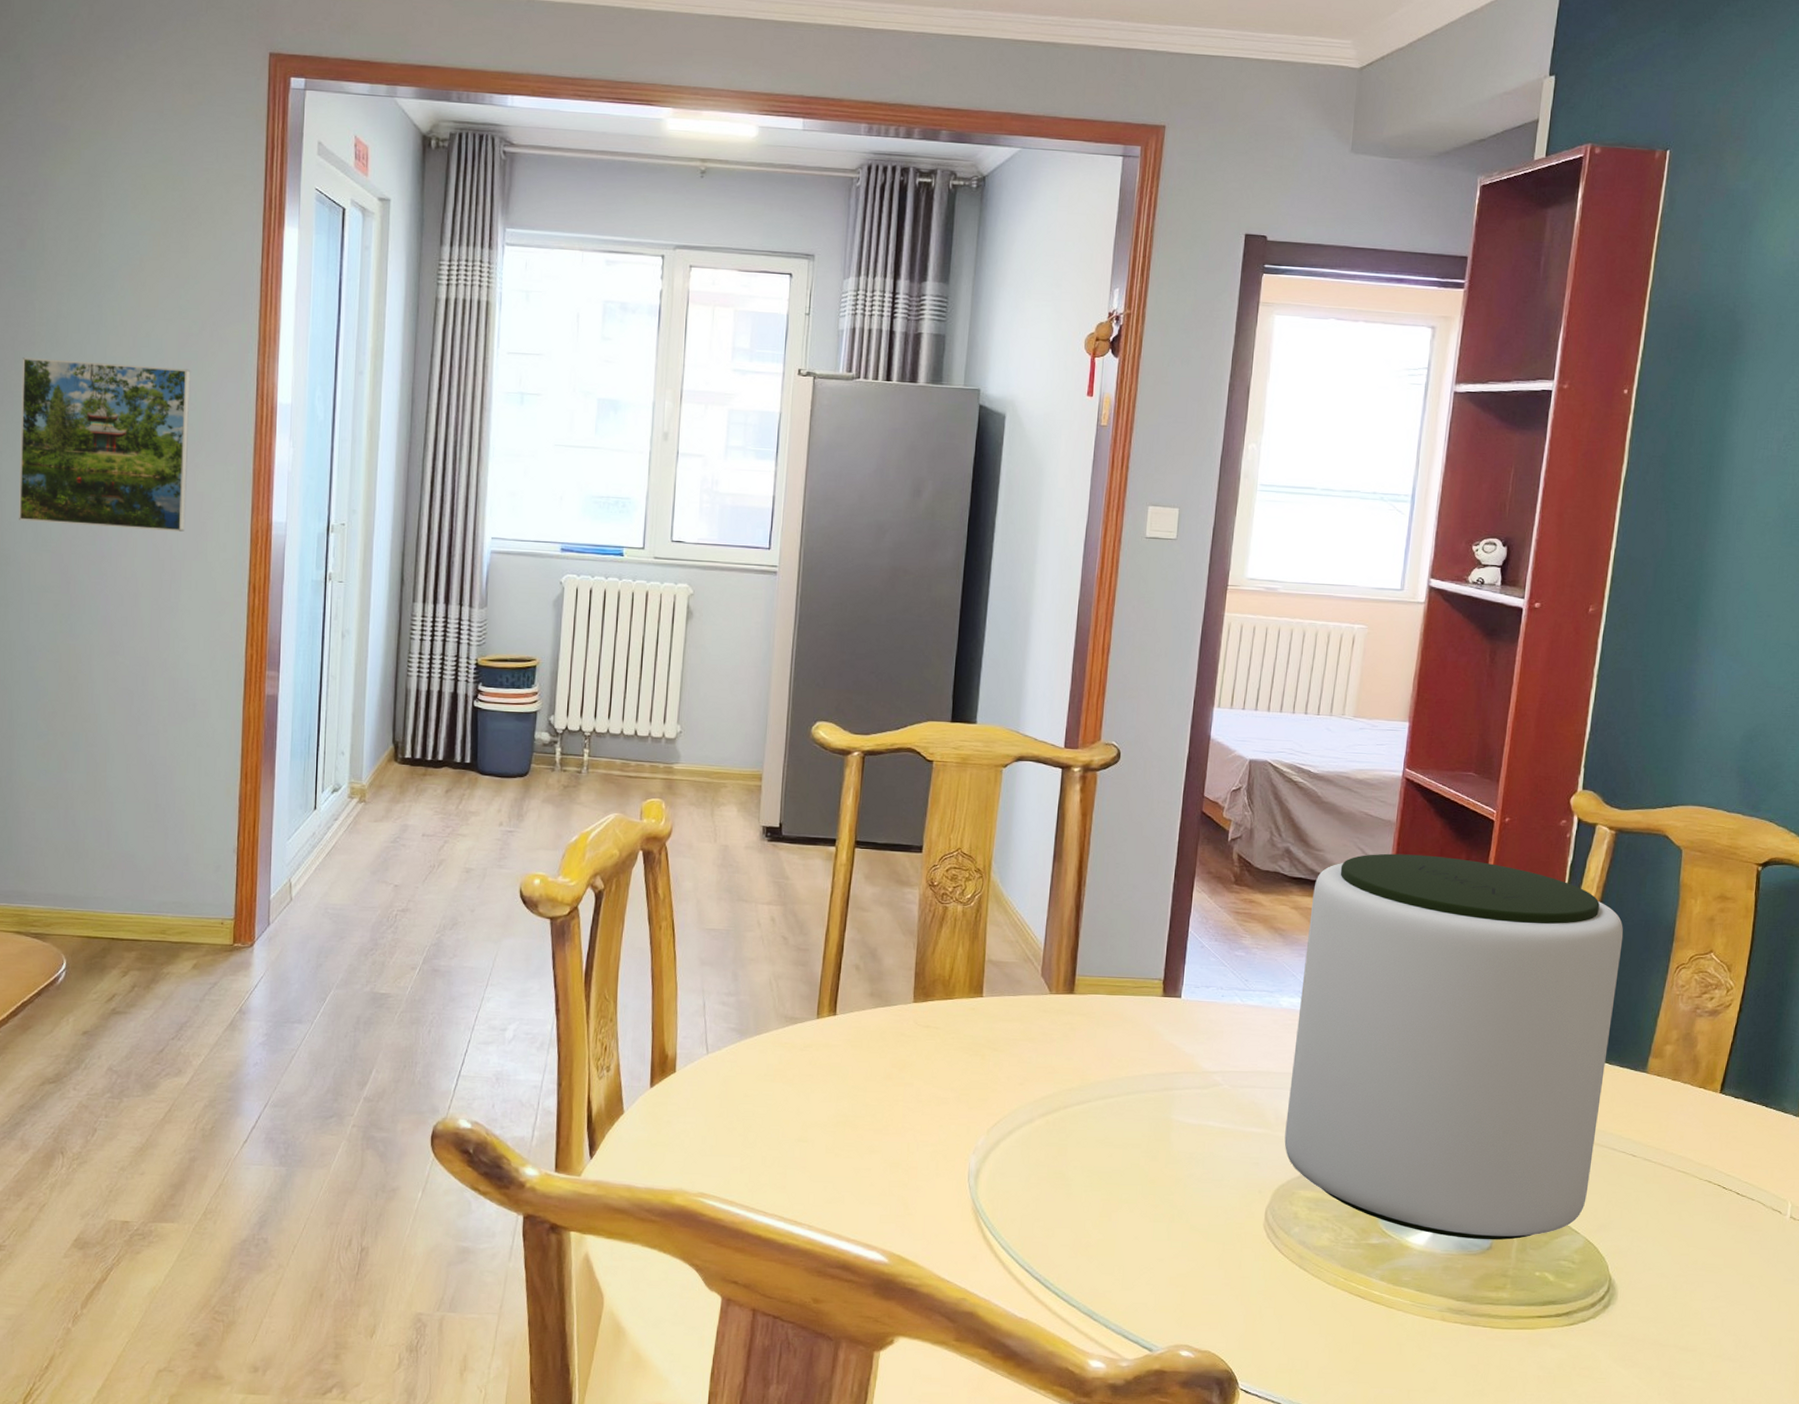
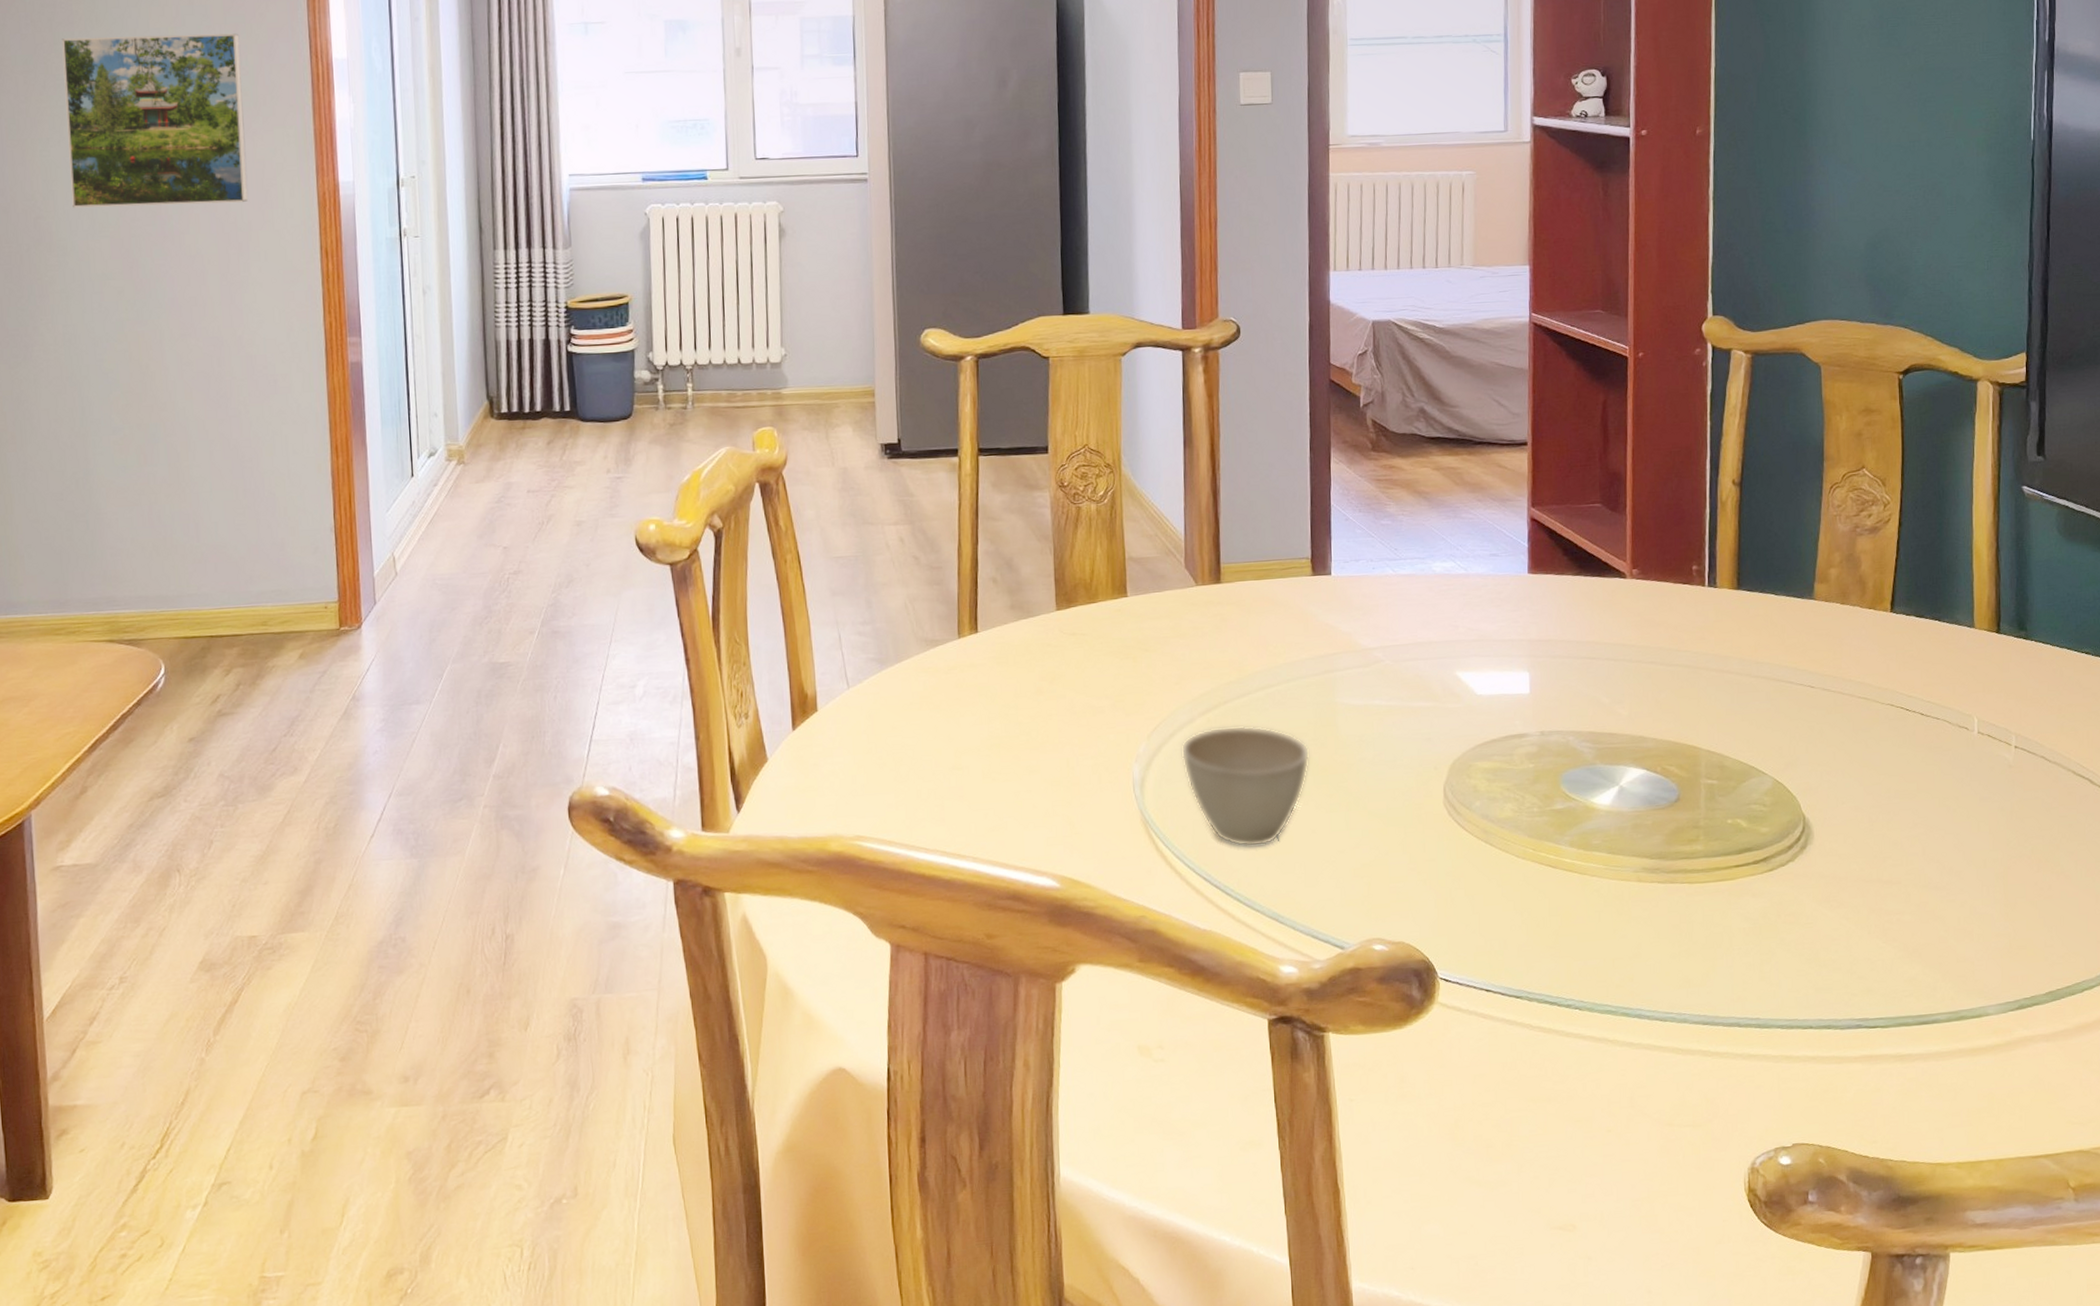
cup: none [1017,1130,1141,1246] -> present [1181,725,1310,848]
plant pot: present [1284,853,1624,1240] -> none [1453,399,1773,793]

